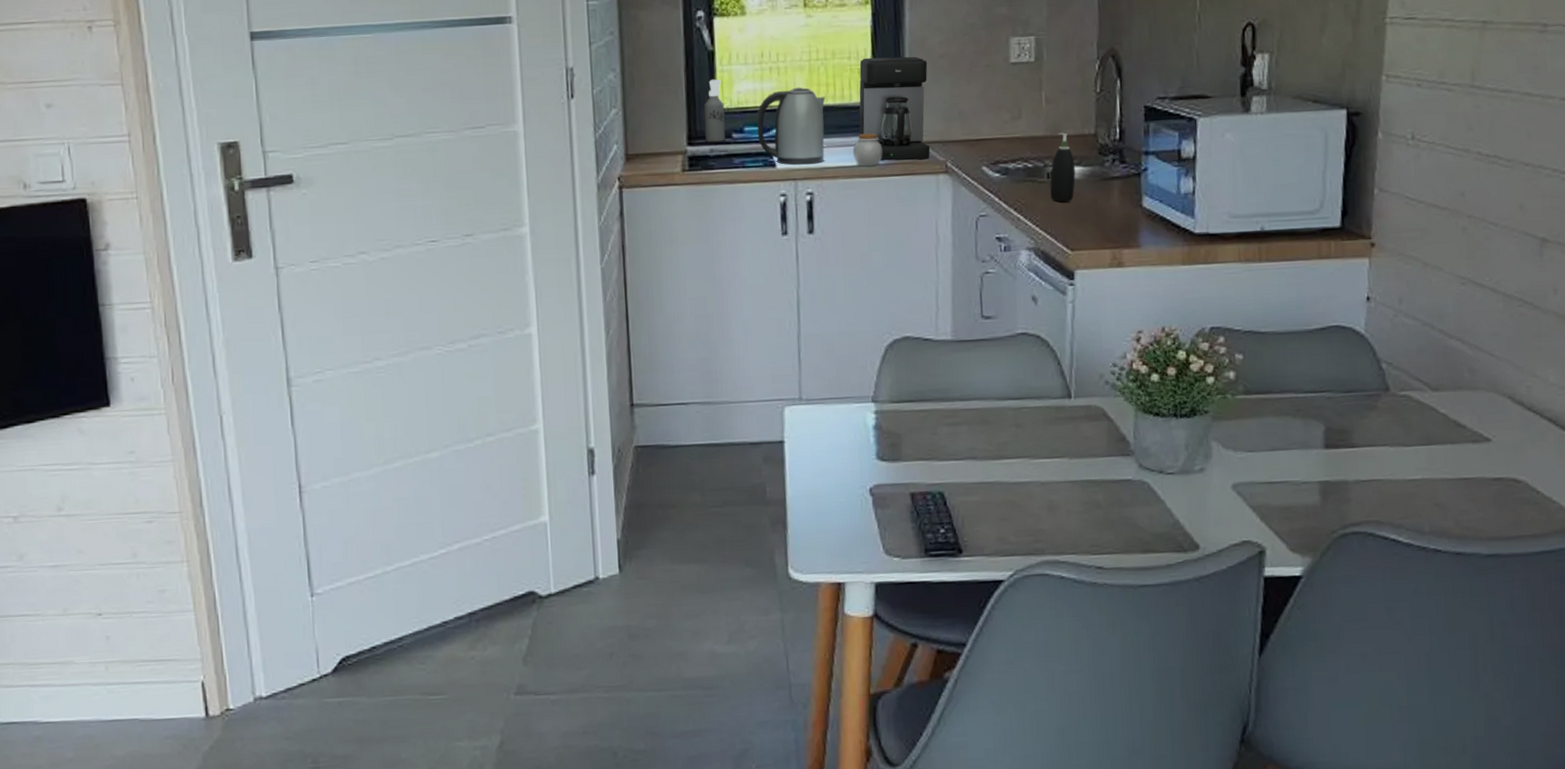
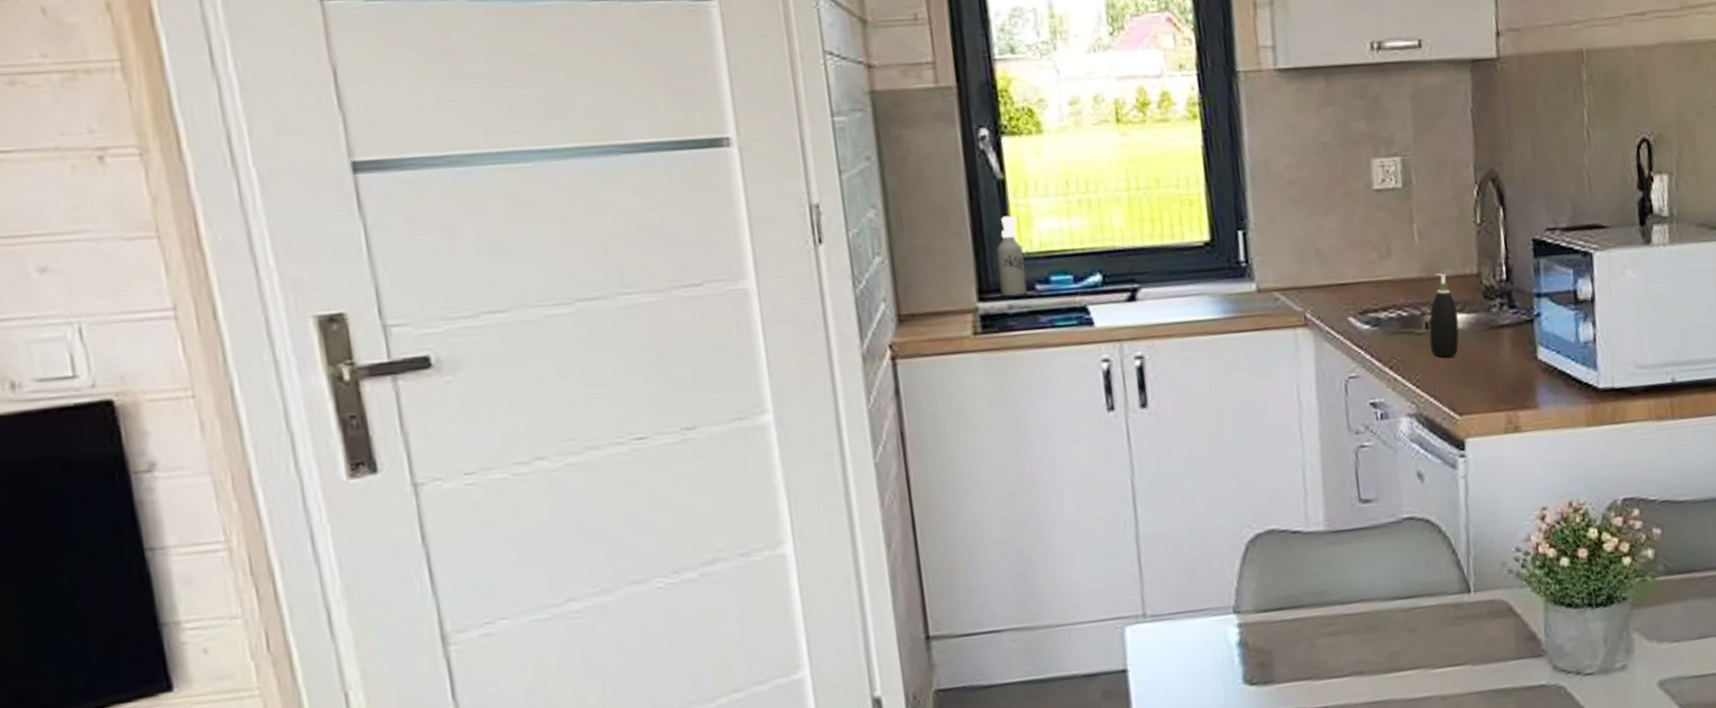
kettle: present [757,87,826,166] -> none [1065,223,1155,323]
jar: present [853,133,883,168] -> none [1189,280,1227,323]
coffee maker: present [859,56,931,161] -> none [1191,183,1285,314]

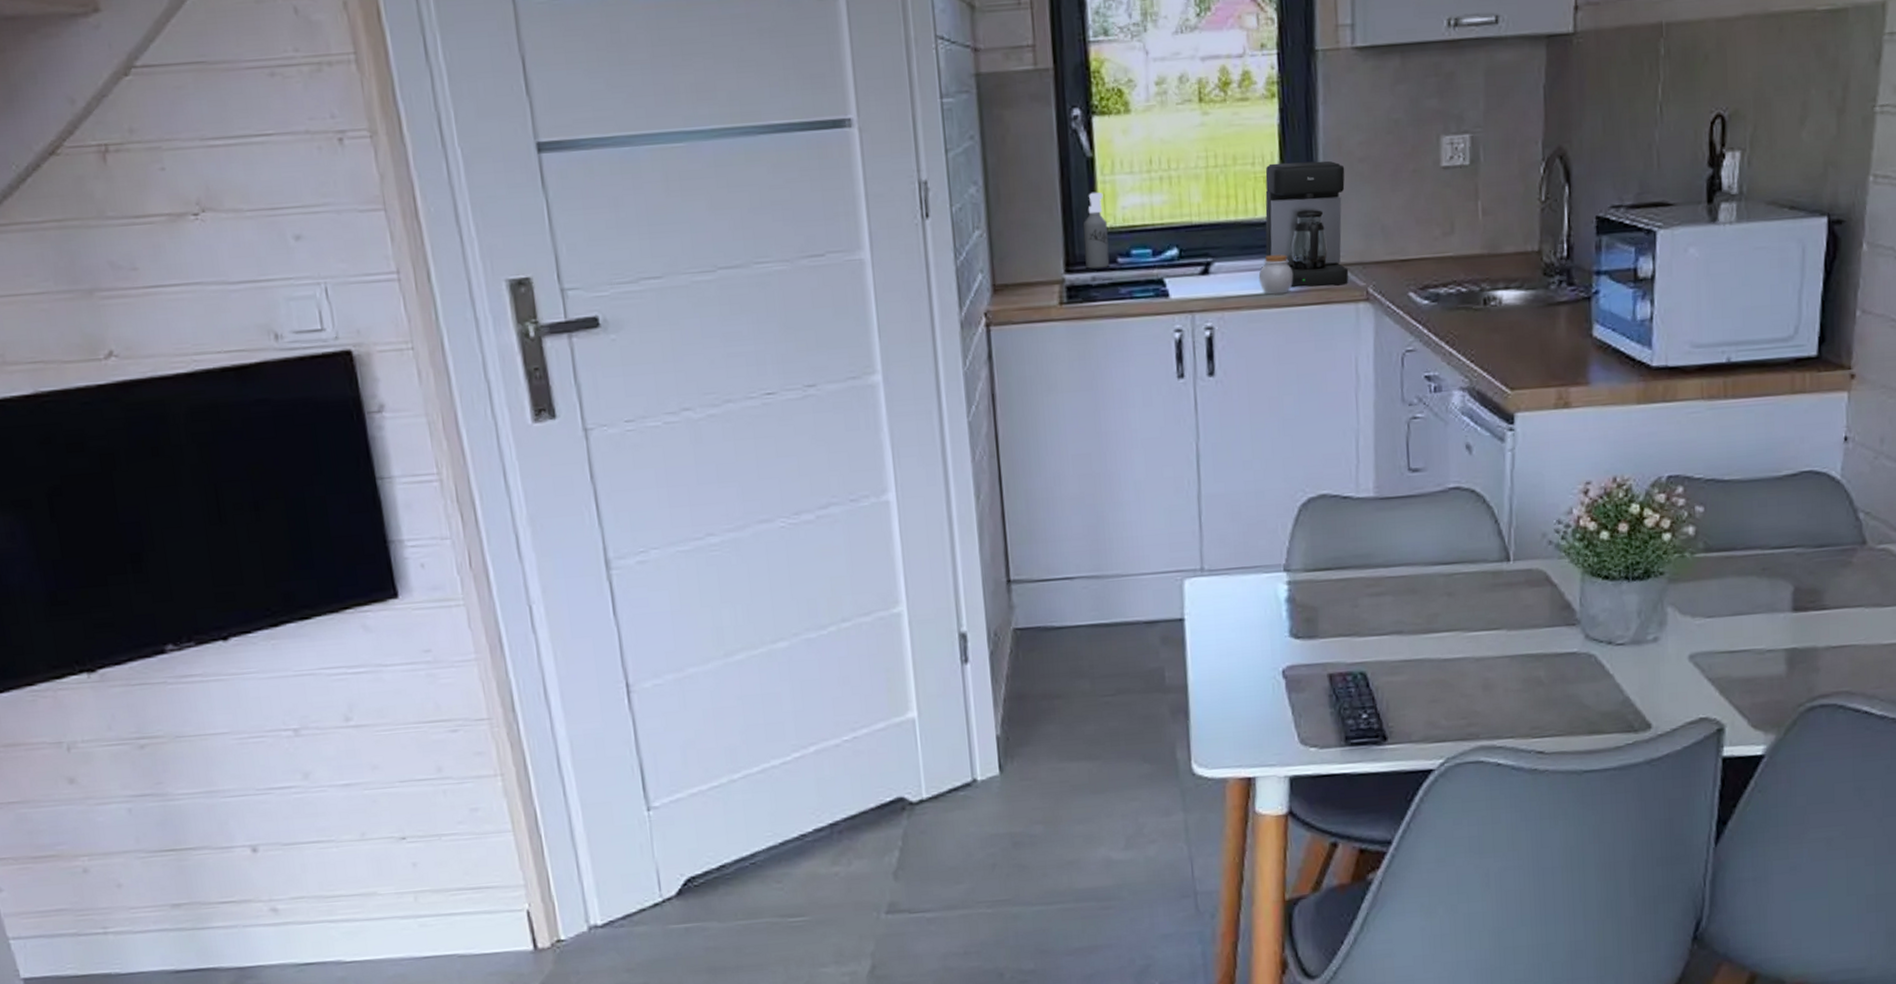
jar: none [1189,280,1227,323] -> present [1258,254,1294,296]
coffee maker: none [1191,183,1285,314] -> present [1265,160,1349,288]
soap dispenser: present [1429,273,1459,357] -> none [1487,250,1516,333]

